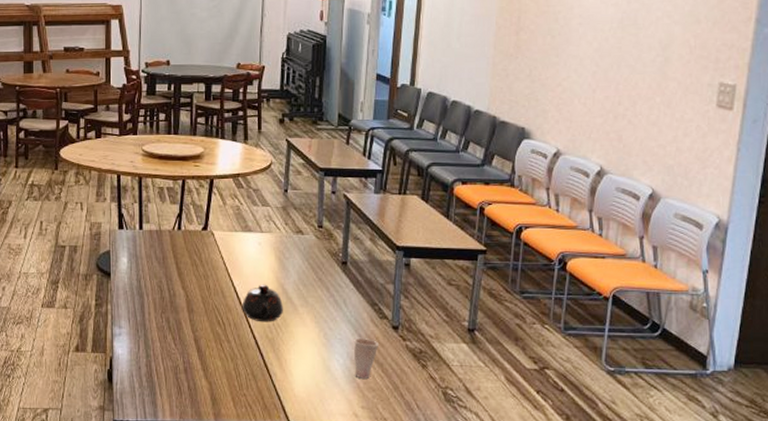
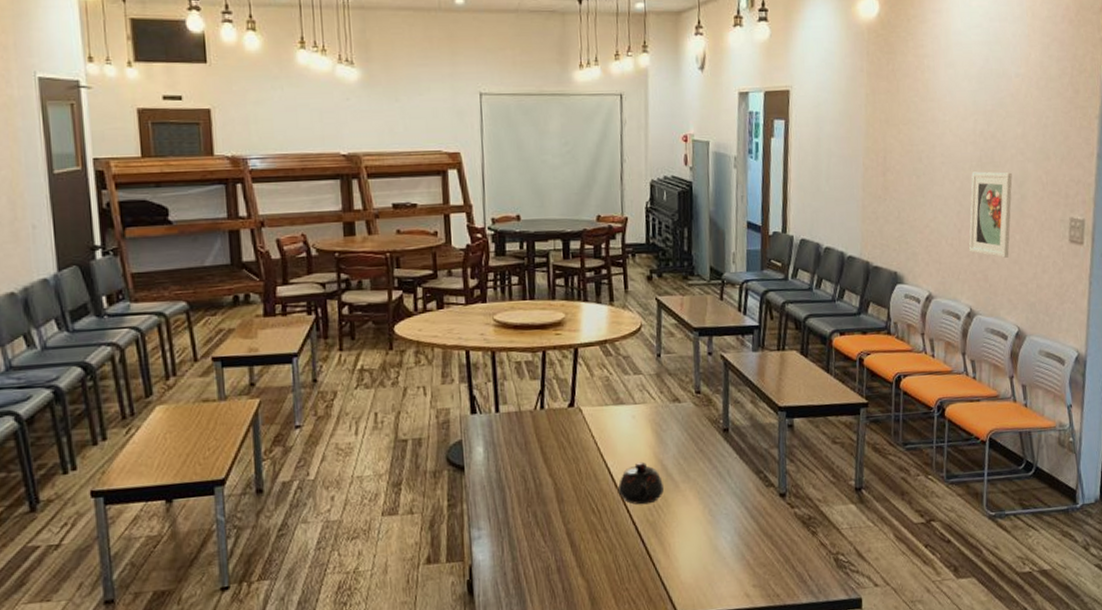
cup: present [353,339,379,379] -> none [740,510,767,555]
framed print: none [603,33,656,119] -> present [968,171,1012,258]

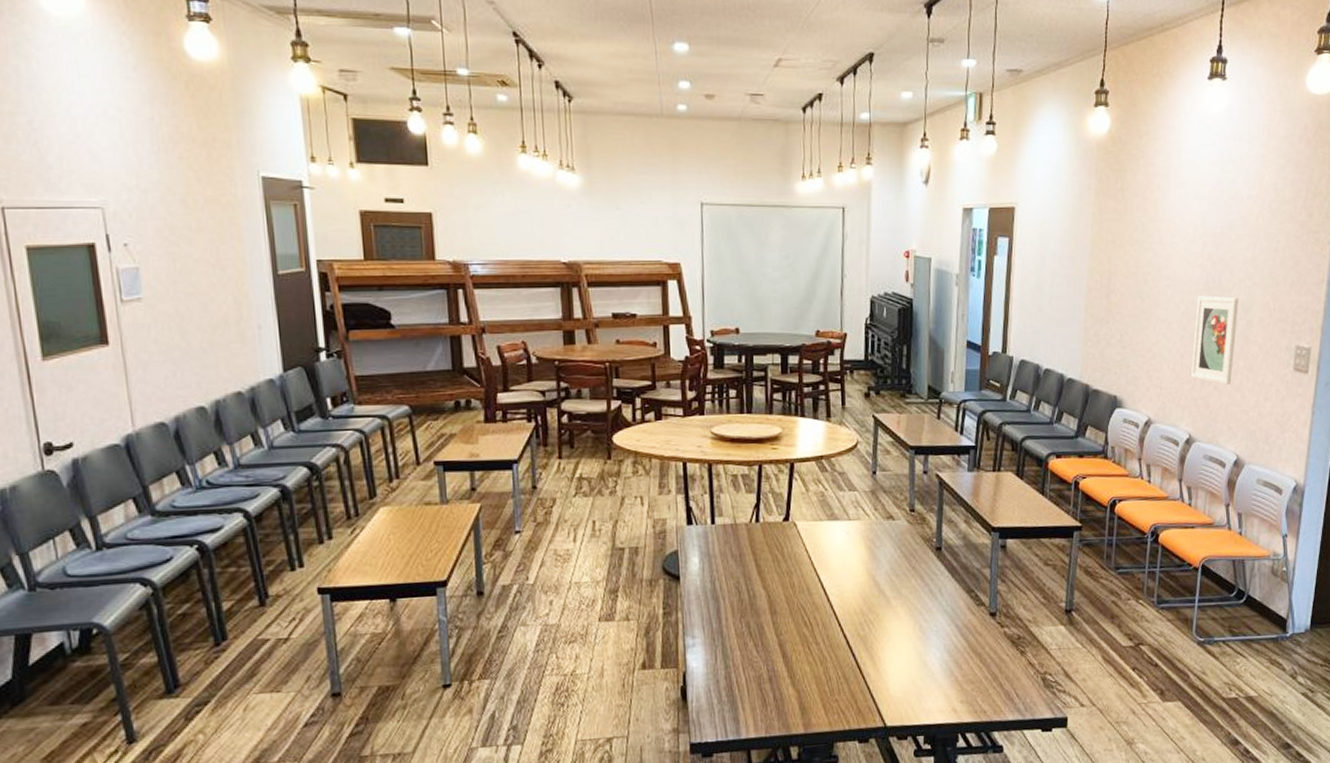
teapot: present [617,461,665,505] -> none [830,577,876,620]

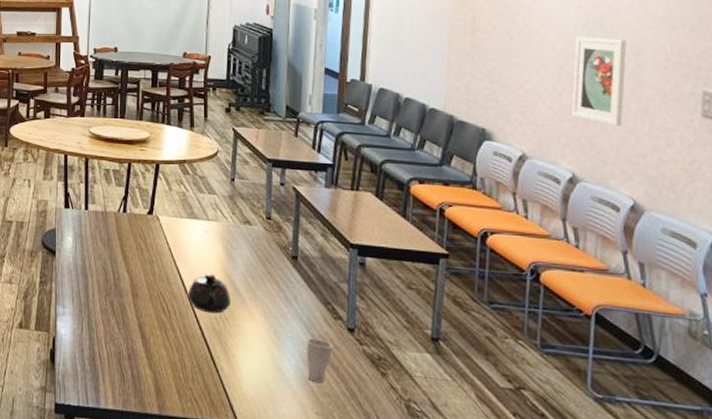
teapot: none [830,577,876,620] -> present [187,273,232,314]
cup: none [950,628,976,671] -> present [305,338,333,383]

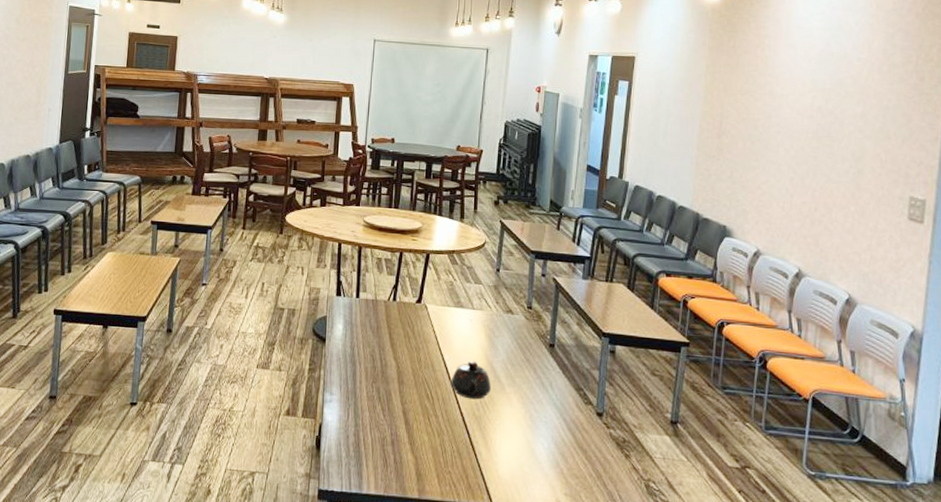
cup: present [305,338,333,383] -> none [558,422,583,465]
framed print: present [571,36,627,126] -> none [800,143,849,226]

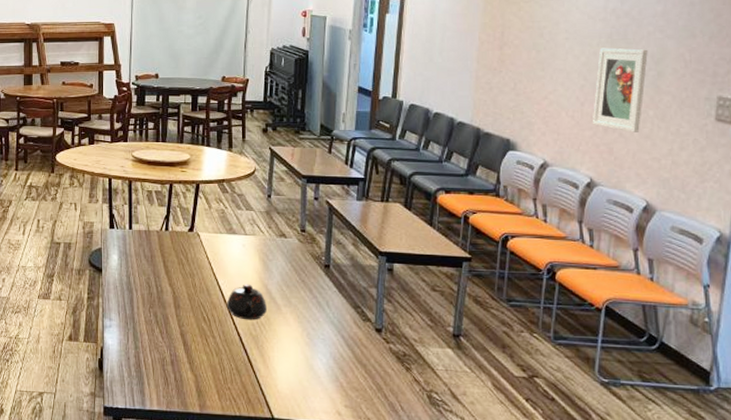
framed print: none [800,143,849,226] -> present [592,47,648,132]

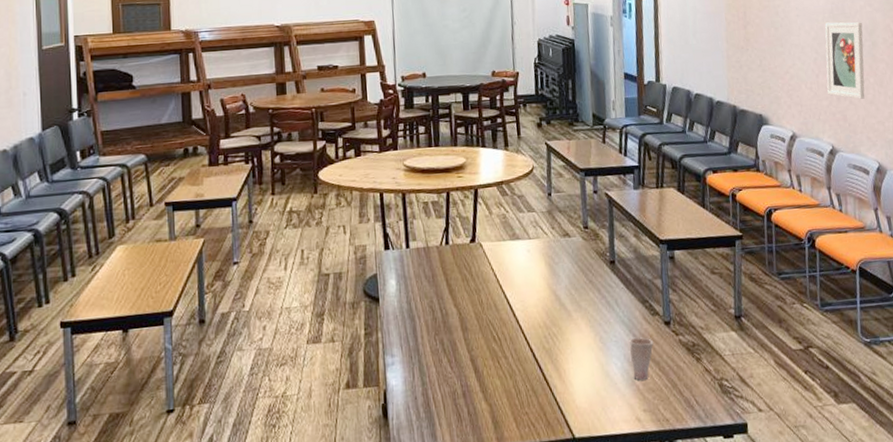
teapot: present [226,284,268,320] -> none [516,292,559,333]
cup: none [336,339,362,379] -> present [628,337,654,380]

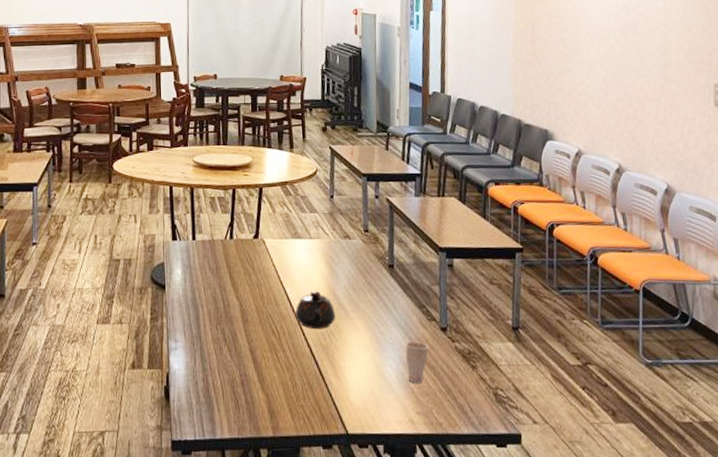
teapot: none [516,292,559,333] -> present [295,290,336,330]
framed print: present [825,22,865,99] -> none [615,41,656,119]

